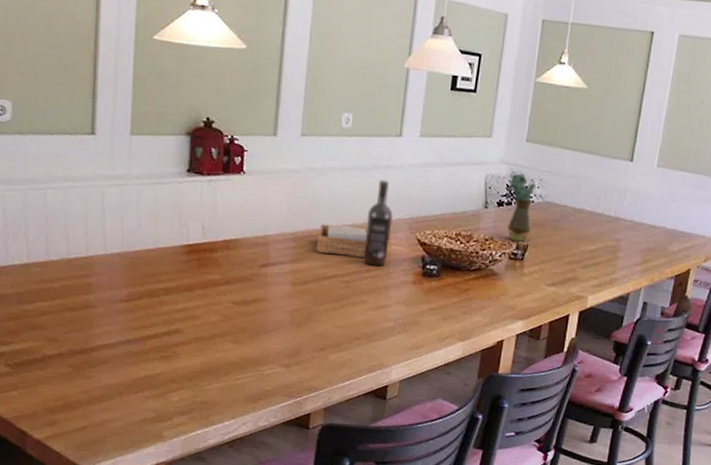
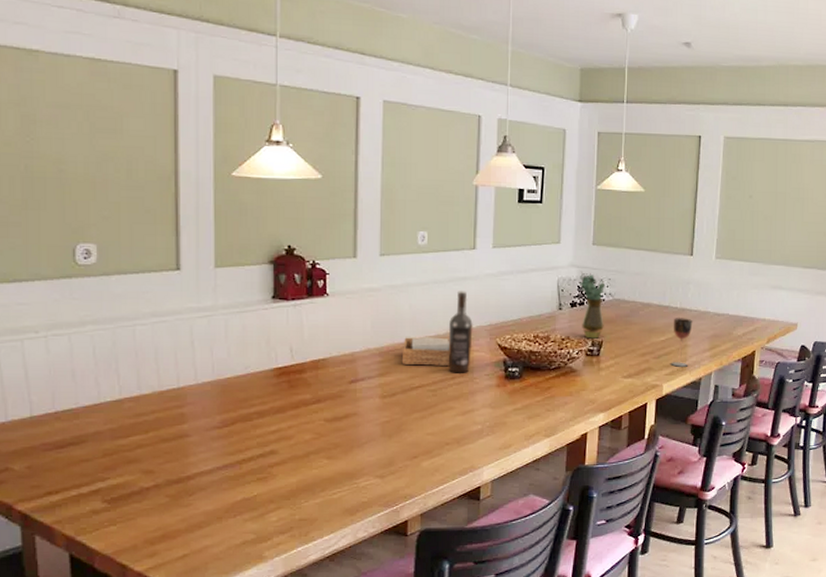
wineglass: none [598,227,626,280] -> present [671,318,693,367]

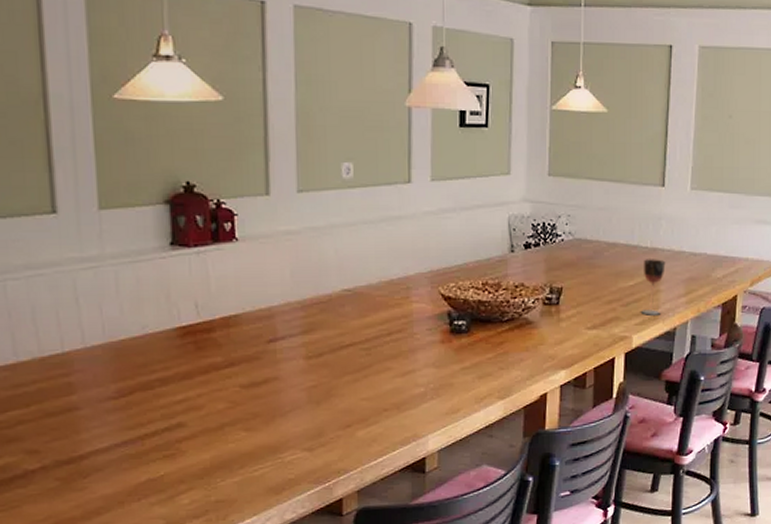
napkin holder: present [401,337,449,366] -> none [328,287,384,321]
wine bottle: present [448,291,473,374] -> none [381,232,411,330]
vase: present [580,272,605,339] -> none [534,208,564,285]

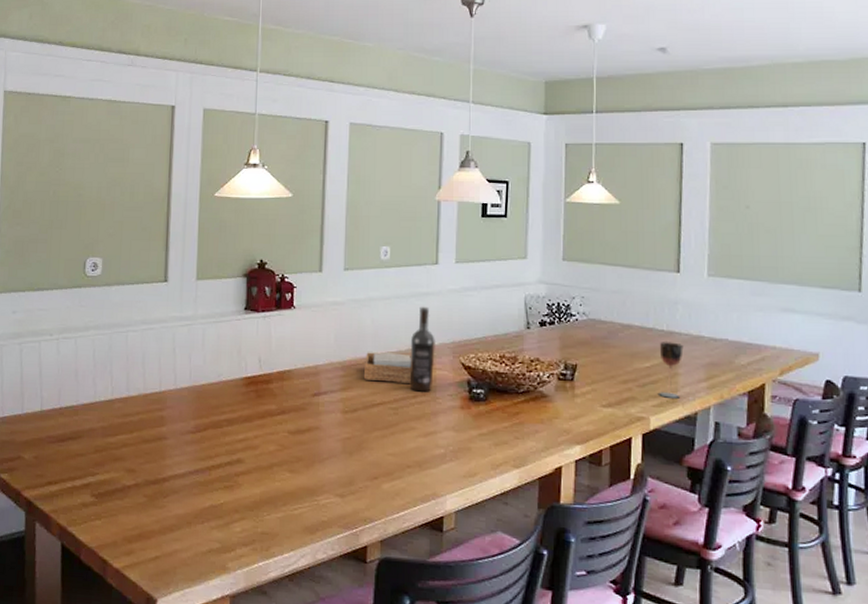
napkin holder: none [328,287,384,321] -> present [363,352,411,383]
wine bottle: none [381,232,411,330] -> present [409,306,435,393]

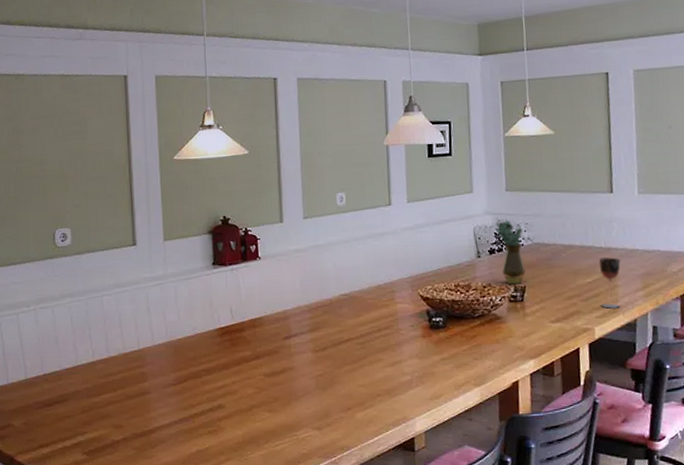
napkin holder: present [363,352,411,383] -> none [329,291,375,320]
wine bottle: present [409,306,435,393] -> none [371,245,396,327]
vase: none [549,289,578,362] -> present [496,219,526,285]

